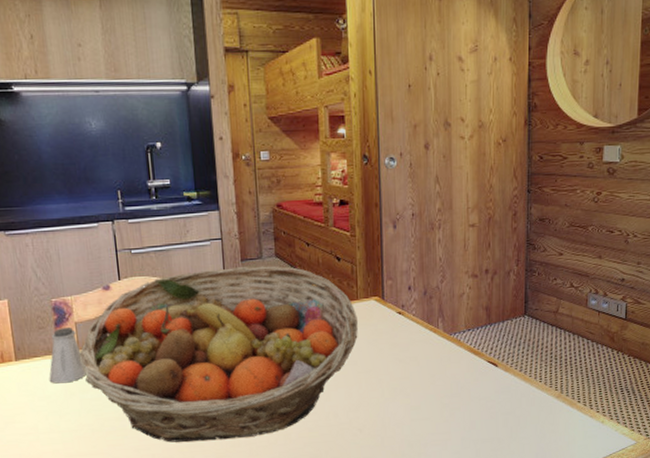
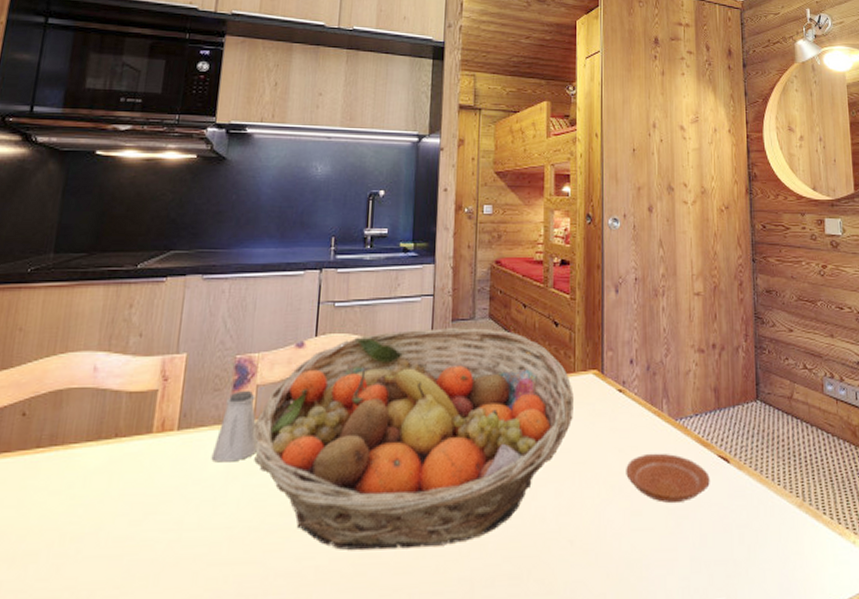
plate: none [406,361,480,399] -> present [626,453,710,504]

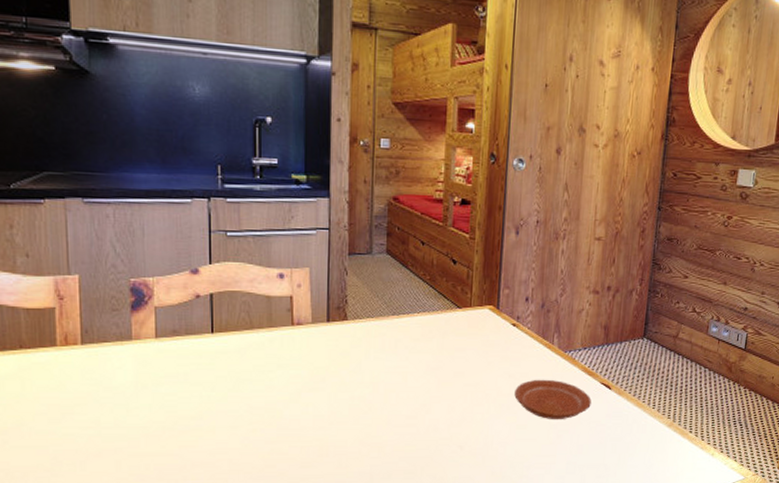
saltshaker: present [211,391,257,463] -> none [118,312,162,374]
fruit basket: present [252,328,574,551] -> none [155,261,469,449]

